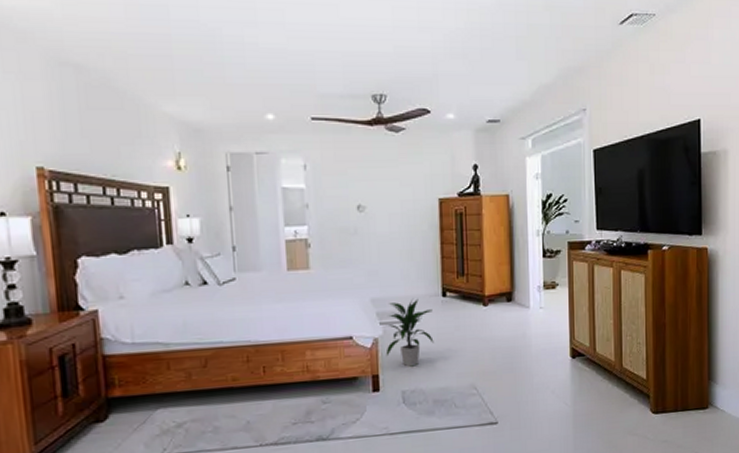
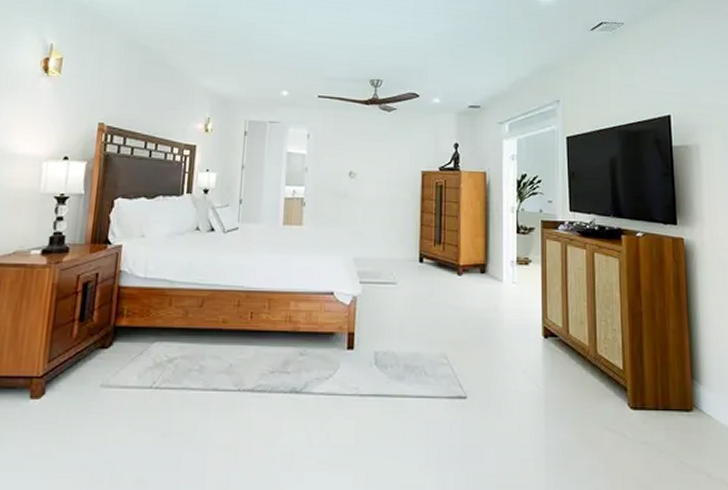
indoor plant: present [385,298,434,367] -> none [362,261,409,328]

